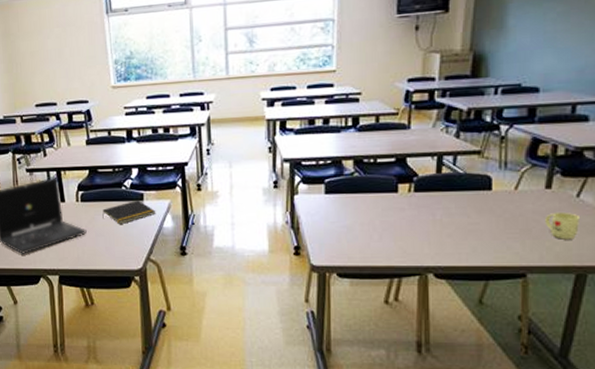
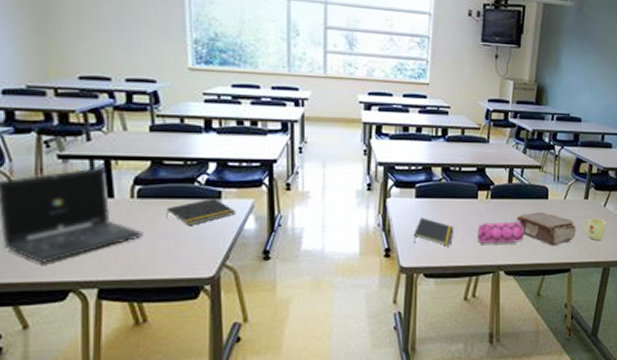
notepad: none [324,214,370,245] -> present [413,218,454,247]
pencil case: none [398,216,460,242] -> present [477,220,525,243]
book: none [448,206,534,246] -> present [517,212,576,246]

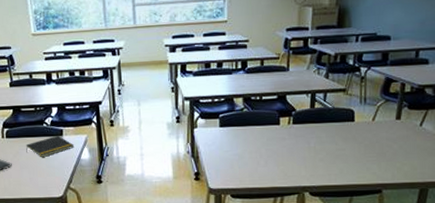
notepad: present [413,218,454,247] -> none [219,144,257,170]
pencil case: present [477,220,525,243] -> none [280,143,330,167]
book: present [517,212,576,246] -> none [320,135,387,168]
mug: present [584,218,606,240] -> none [396,138,423,161]

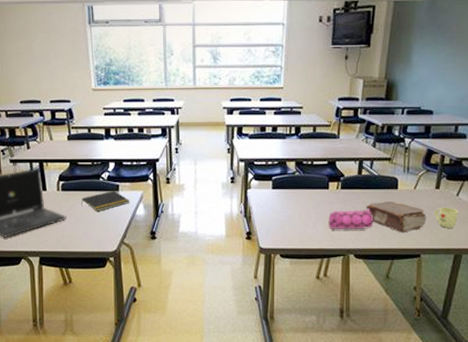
pencil case: none [280,143,330,167] -> present [328,209,374,229]
book: none [320,135,387,168] -> present [366,202,427,233]
mug: none [396,138,423,161] -> present [435,207,459,228]

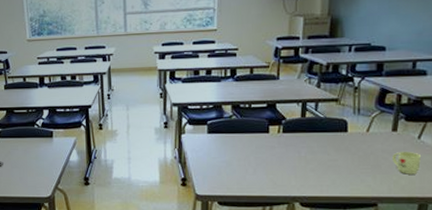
notepad: present [81,190,130,211] -> none [17,136,64,157]
pencil case: present [328,209,374,229] -> none [269,153,321,175]
book: present [366,202,427,233] -> none [312,145,383,180]

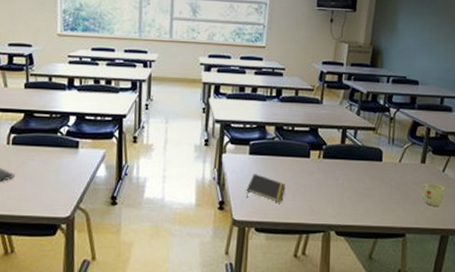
notepad: none [207,151,246,178] -> present [246,174,286,203]

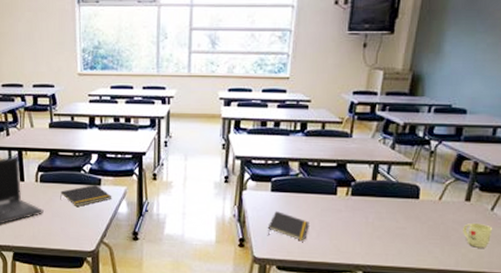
notepad: none [34,147,90,170] -> present [60,184,112,207]

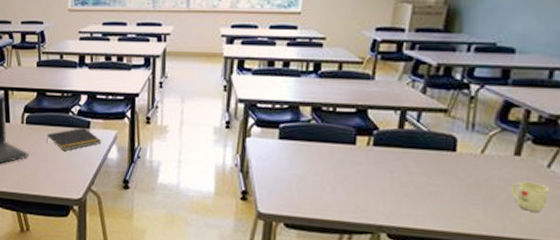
notepad: present [267,211,310,242] -> none [273,161,323,197]

